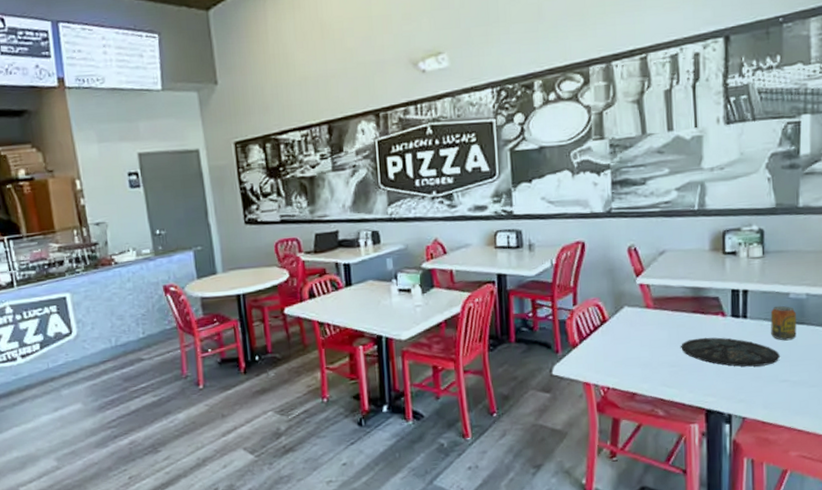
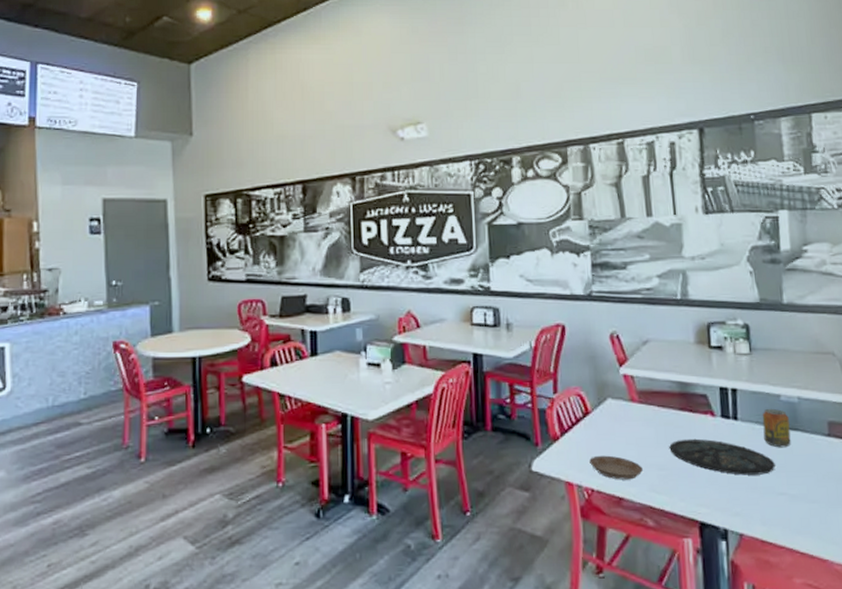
saucer: none [606,357,656,378] -> present [589,455,644,480]

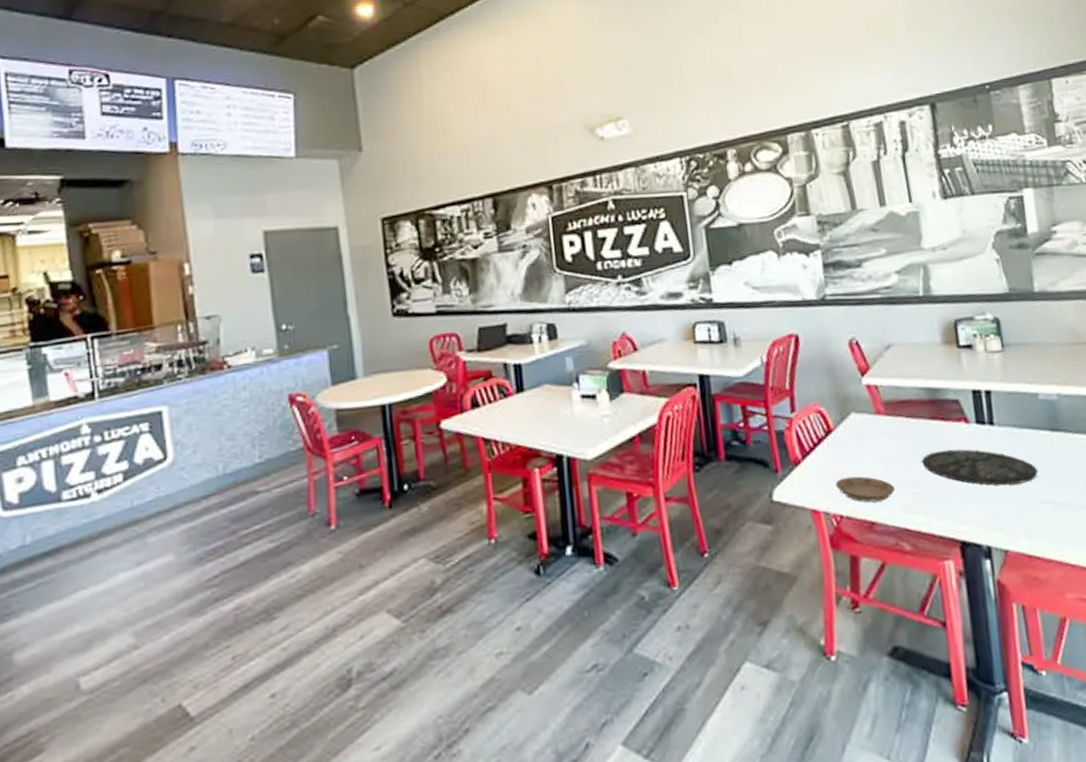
beverage can: present [762,408,791,448] -> none [1020,408,1054,452]

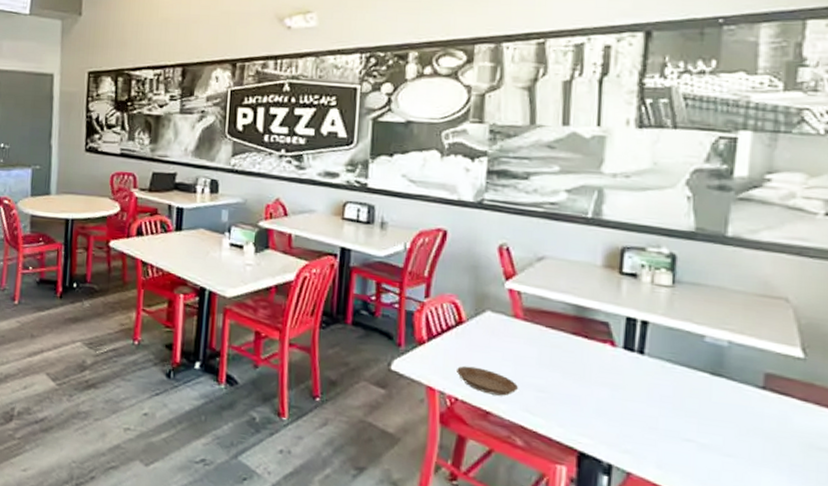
plate: present [922,449,1038,486] -> none [553,364,685,417]

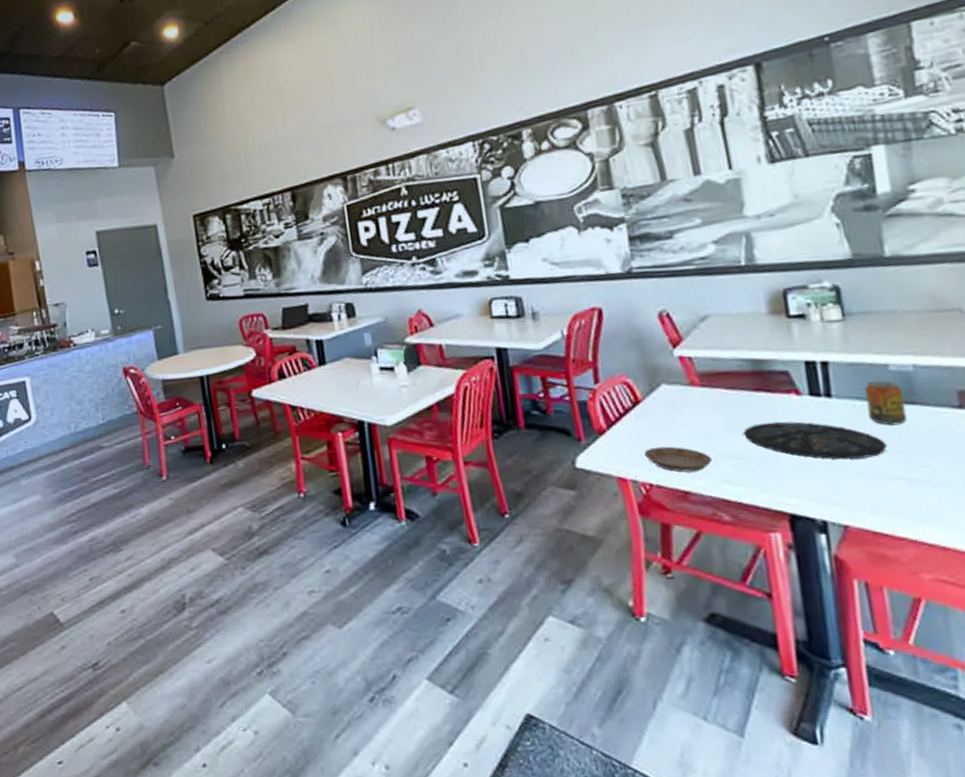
plate: none [553,364,685,417] -> present [743,421,887,460]
beverage can: none [675,347,712,393] -> present [864,380,908,426]

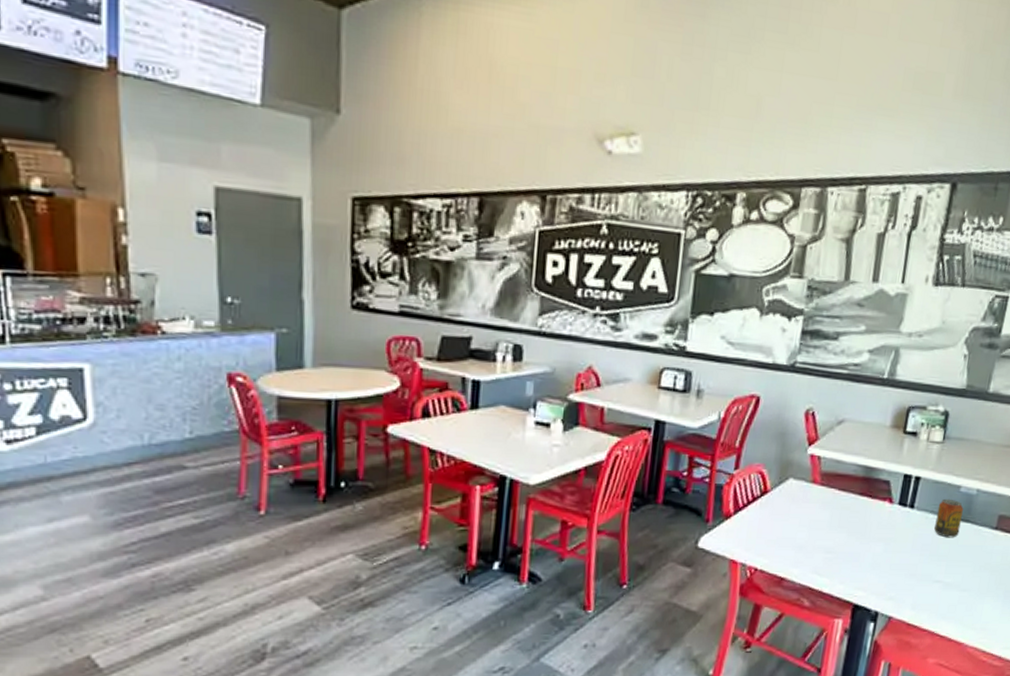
saucer: present [644,446,713,473] -> none [758,535,811,561]
plate: present [743,421,887,460] -> none [841,524,939,563]

